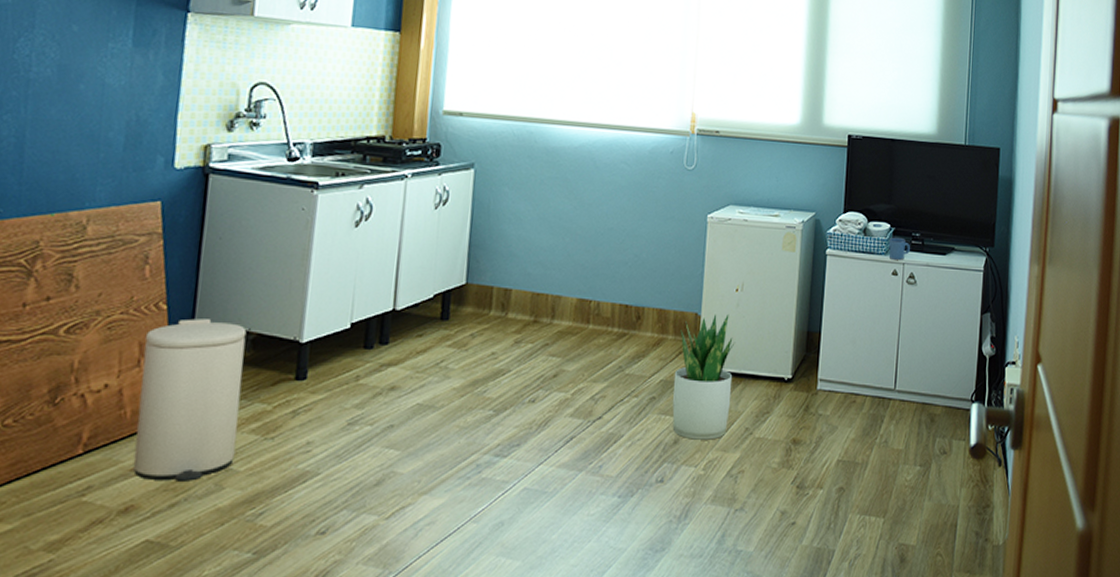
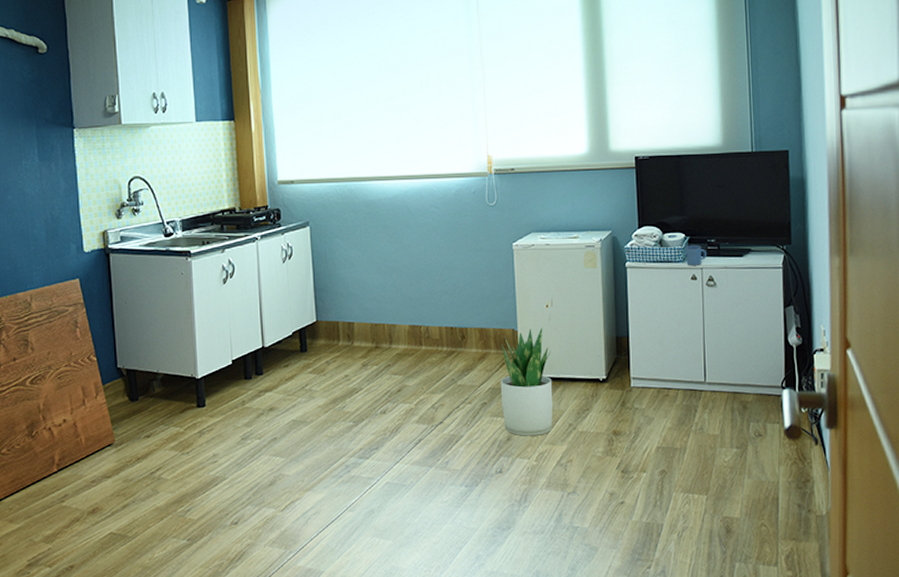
pedal bin: present [133,318,247,483] -> none [85,365,163,490]

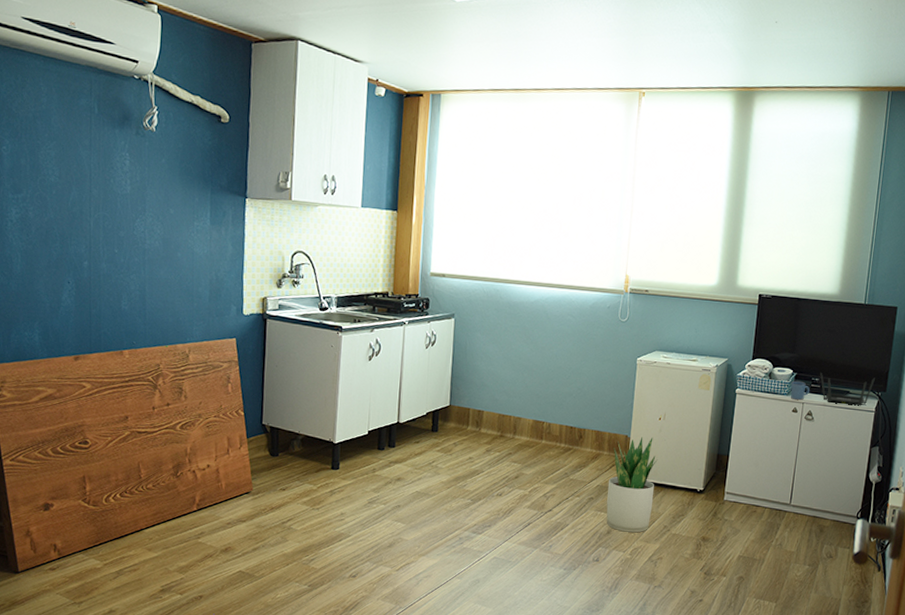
wifi router: none [715,230,777,265] -> present [820,373,875,406]

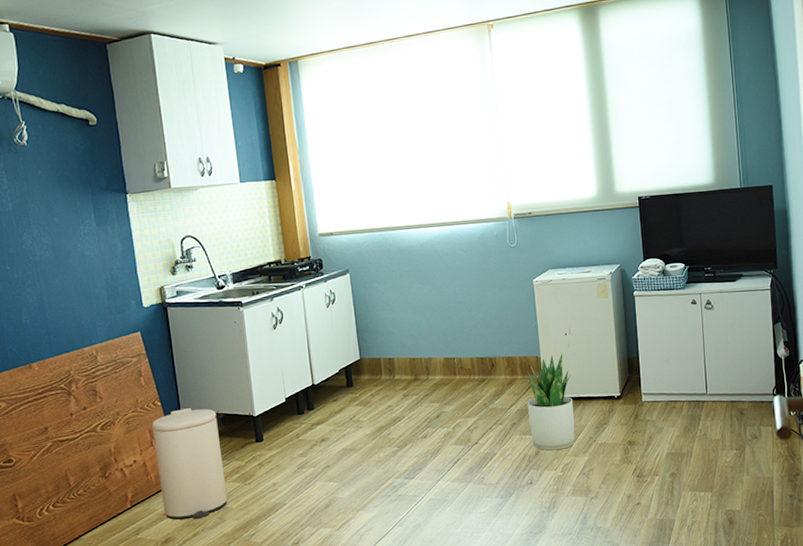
pedal bin: none [228,422,297,535] -> present [151,408,228,520]
mug: present [790,380,810,401] -> none [685,273,705,293]
wifi router: present [820,373,875,406] -> none [711,257,765,290]

